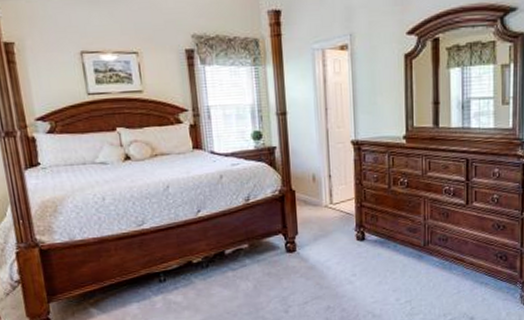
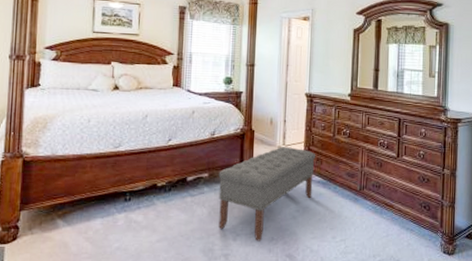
bench: none [260,205,370,311] -> present [218,147,316,241]

